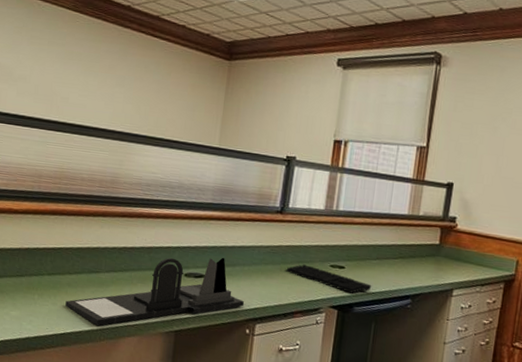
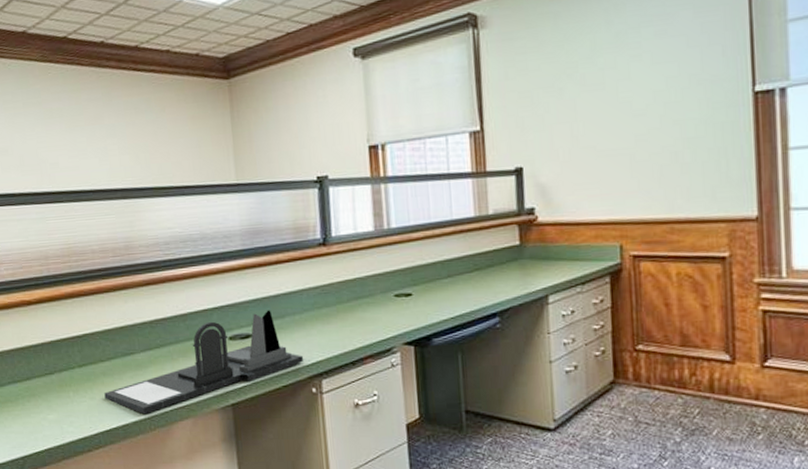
keyboard: present [286,264,372,294] -> none [343,299,449,324]

